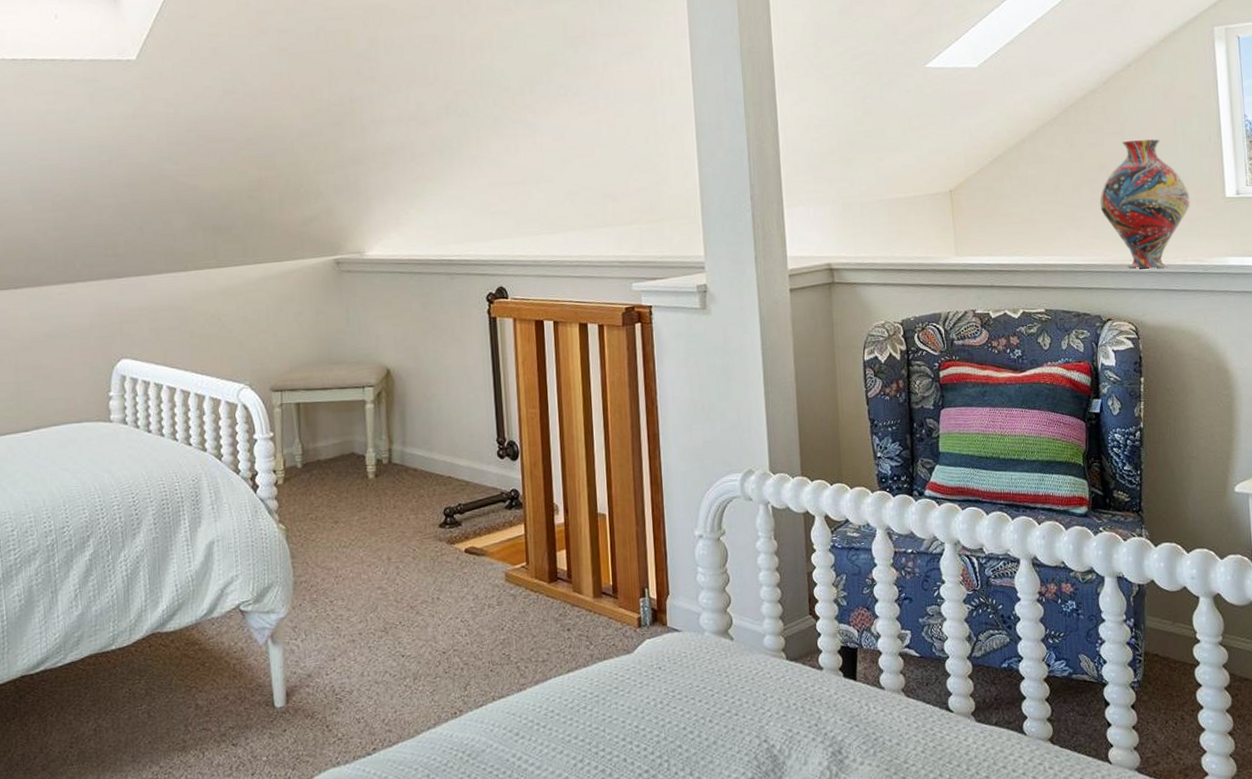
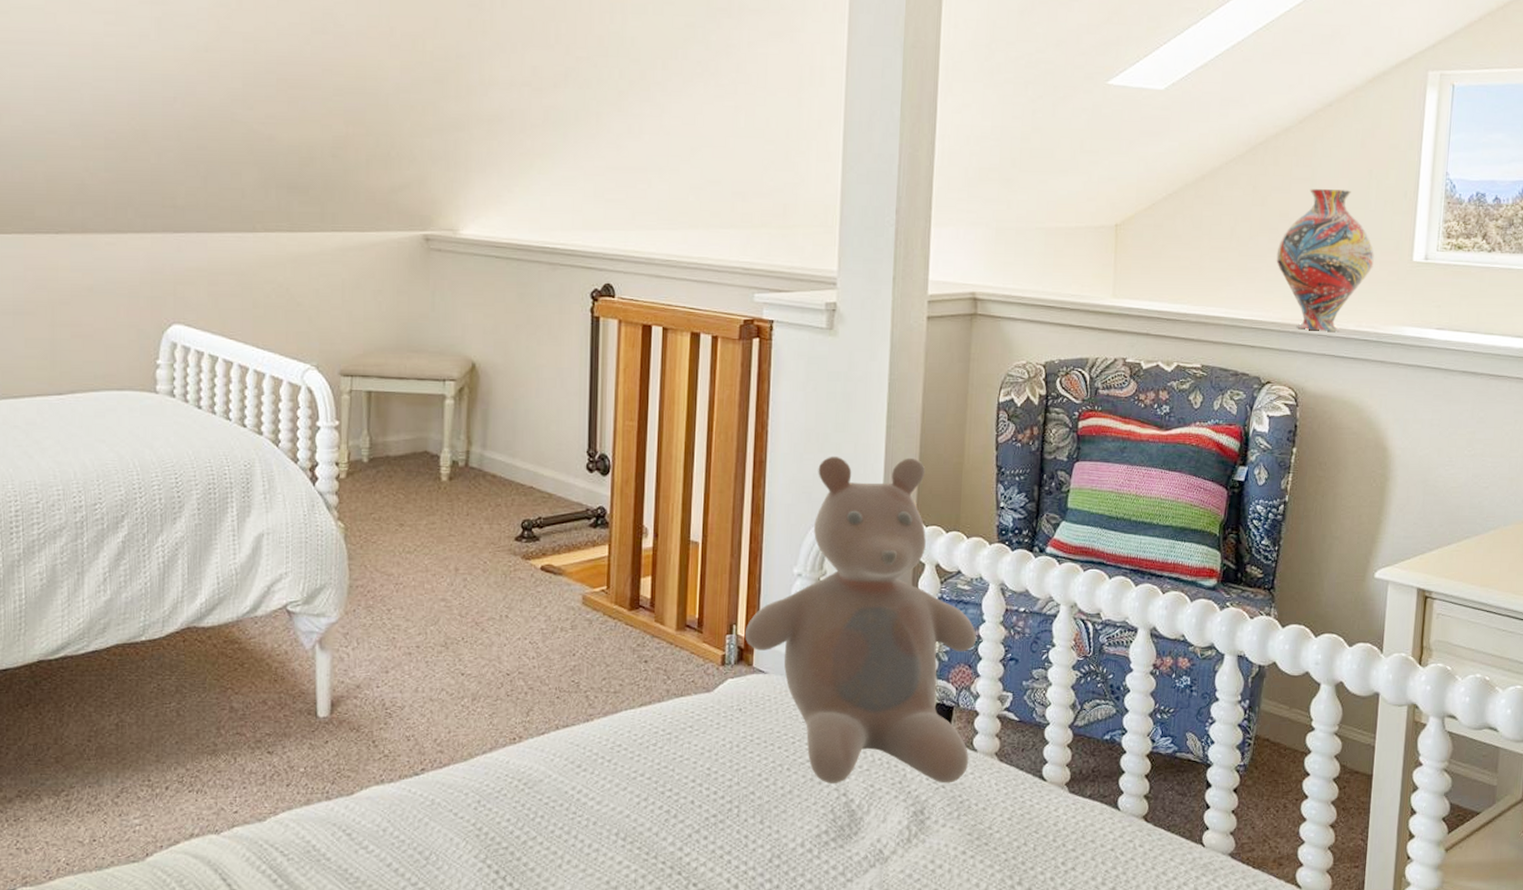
bear: none [656,418,878,732] -> present [744,456,977,783]

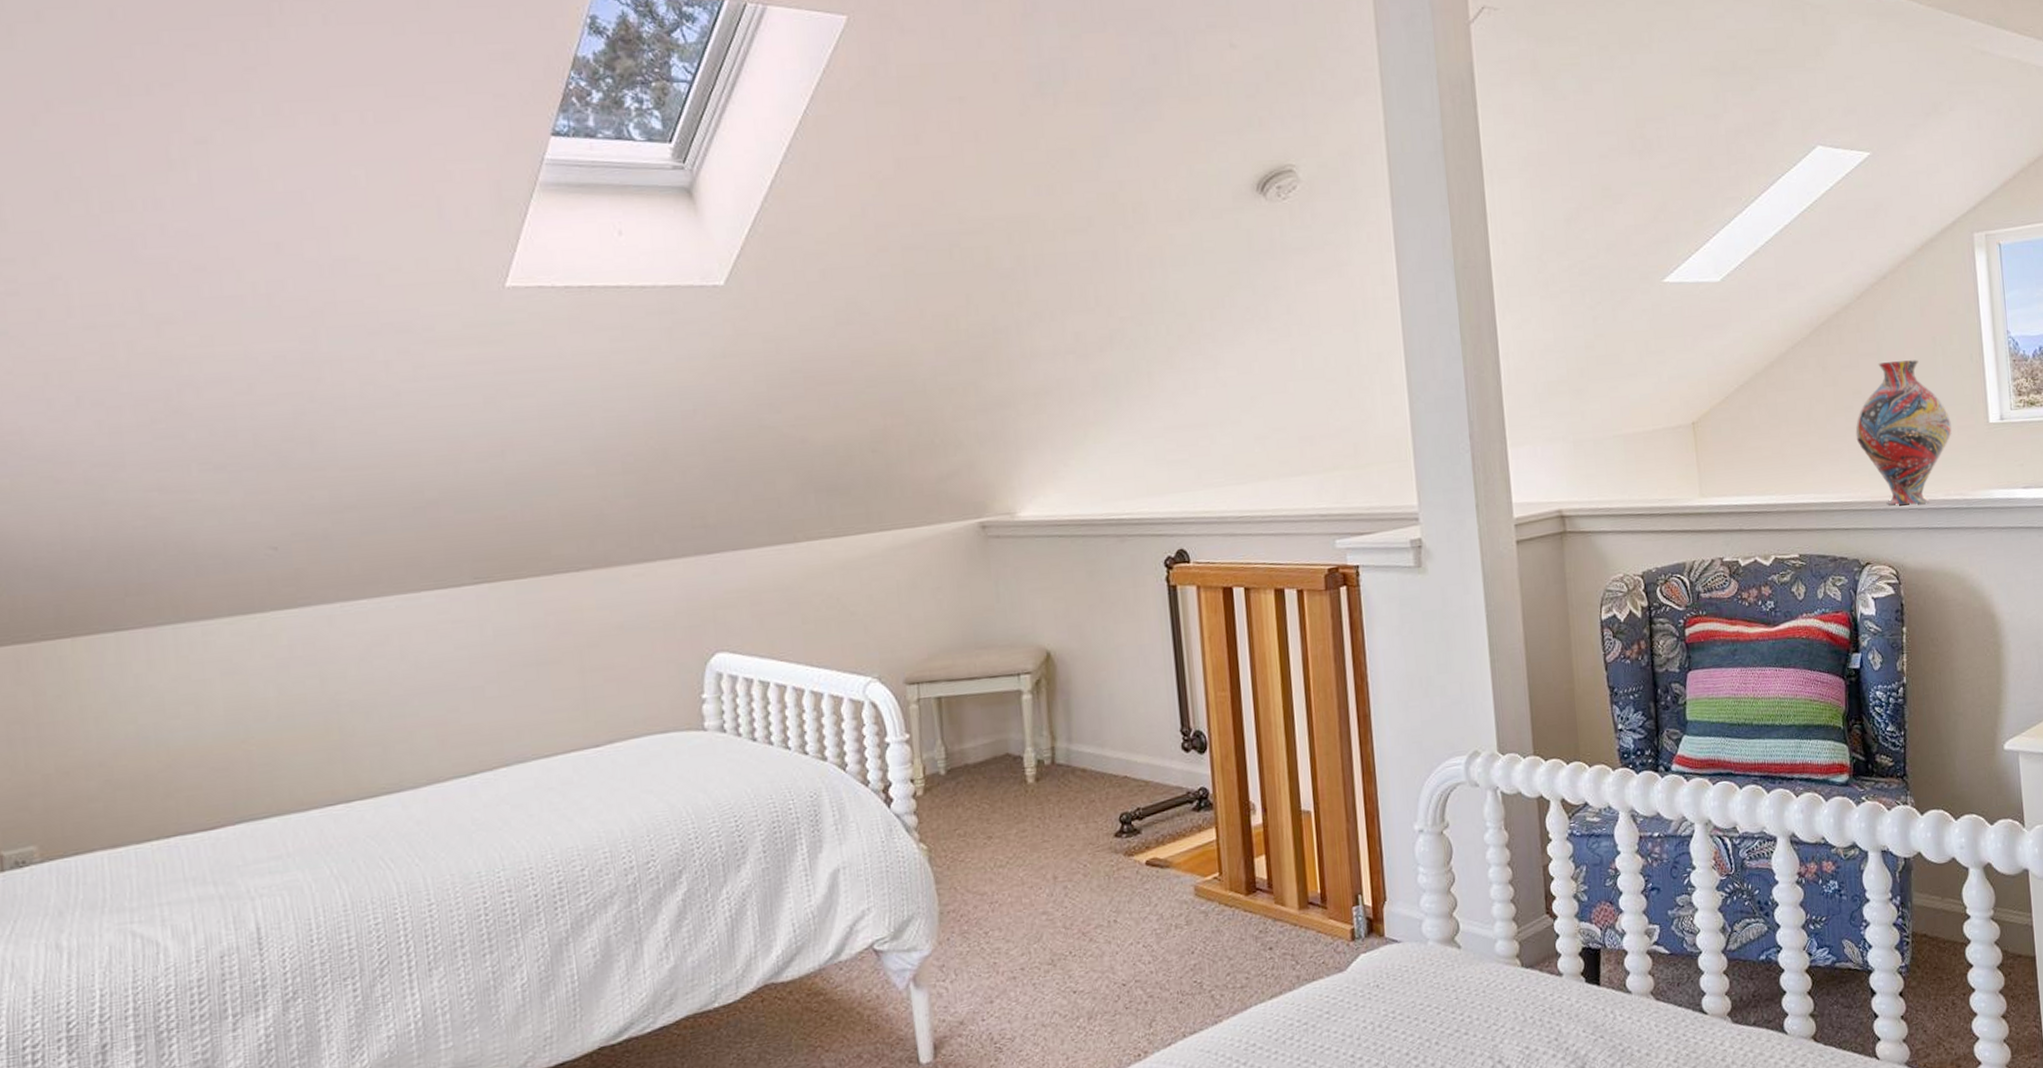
bear: present [744,456,977,783] -> none [1371,690,1625,1053]

